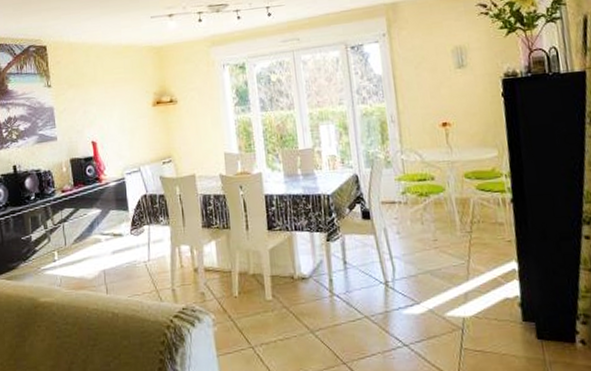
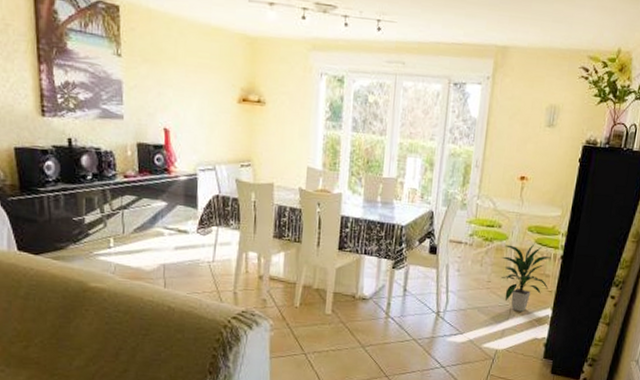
indoor plant: none [441,190,507,270] -> present [500,243,552,312]

